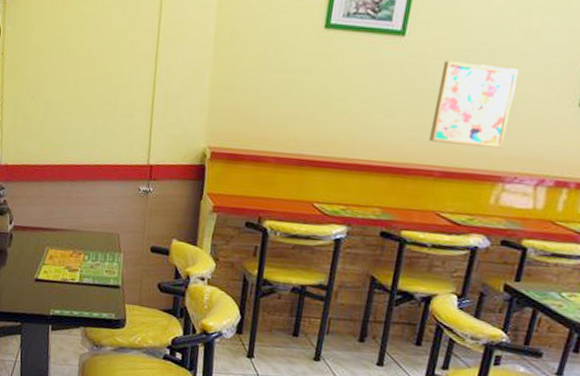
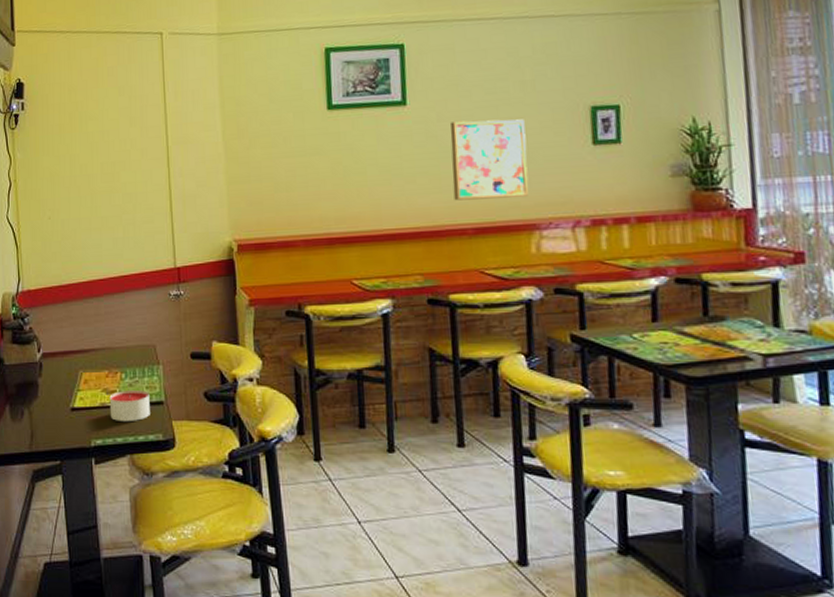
candle: none [70,270,108,300] -> present [109,390,150,422]

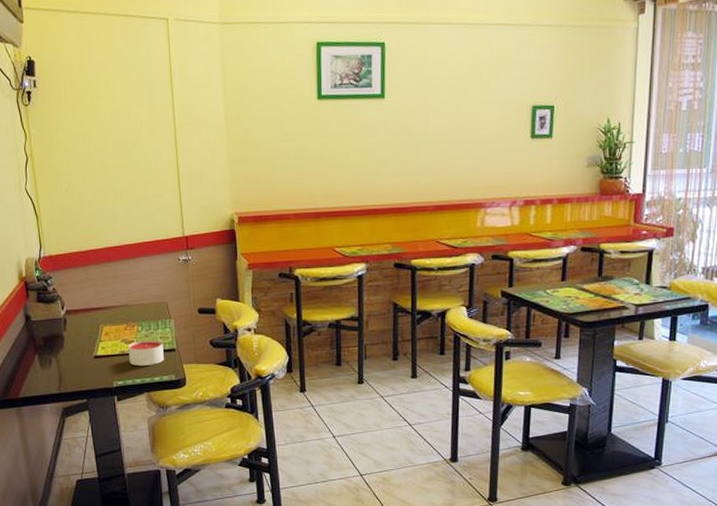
wall art: present [450,119,529,201] -> none [419,114,480,183]

